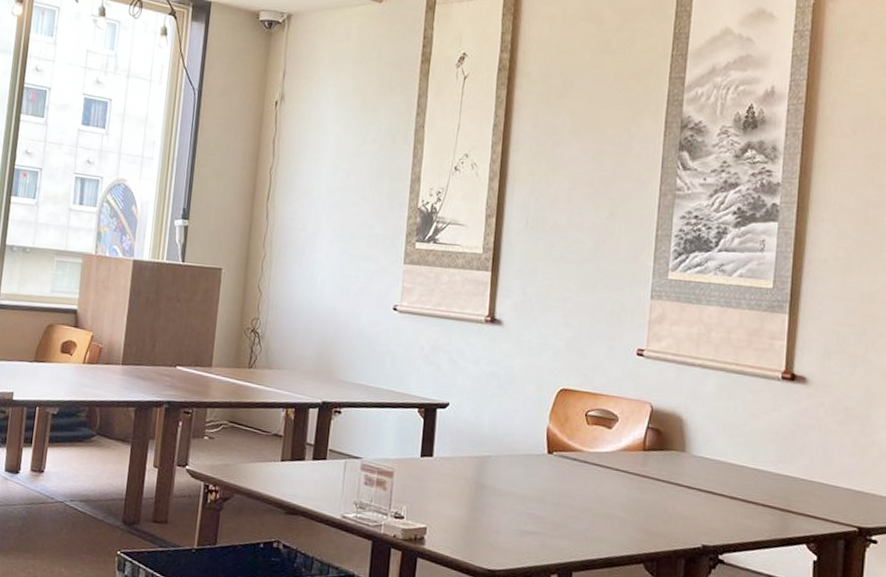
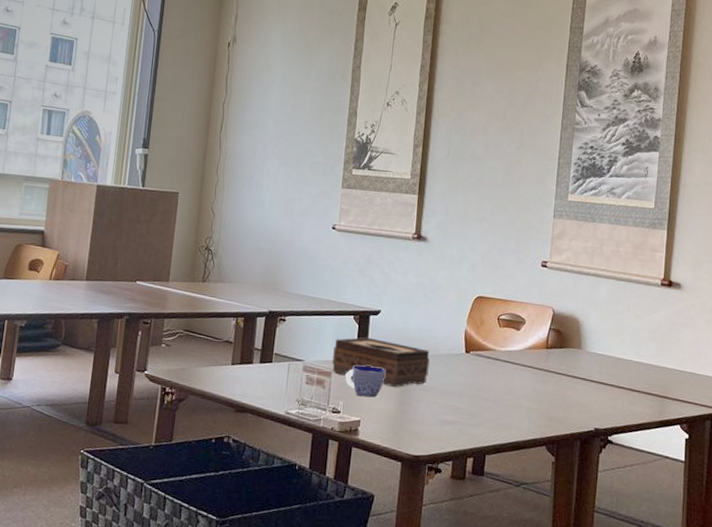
tissue box: none [394,433,506,491] -> present [332,337,430,387]
cup: none [409,465,454,503] -> present [345,365,385,398]

